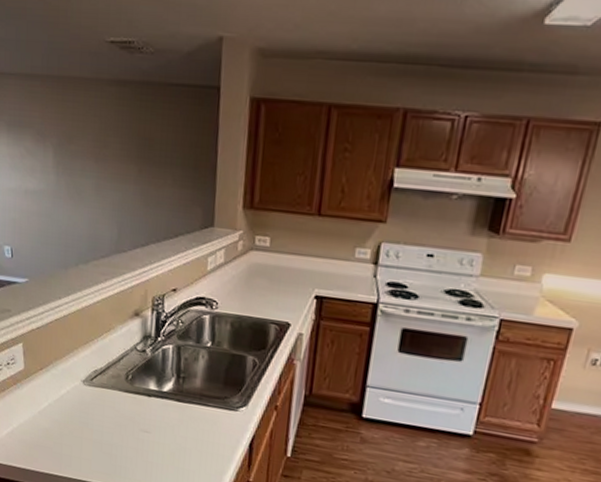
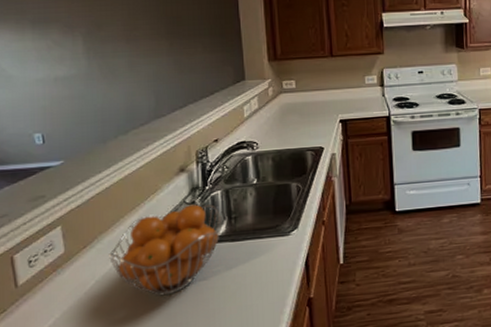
fruit basket: none [62,352,170,437] -> present [109,204,223,296]

